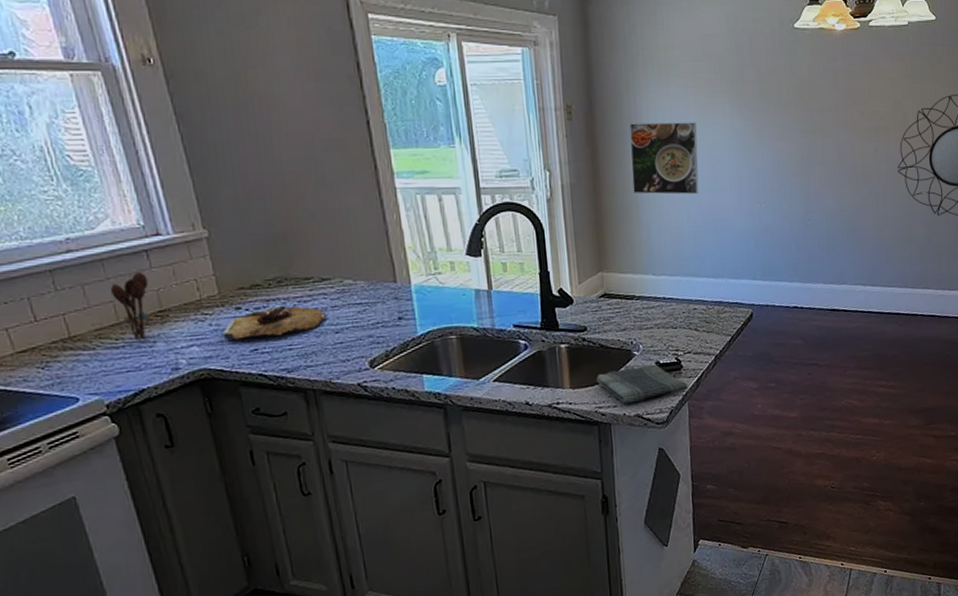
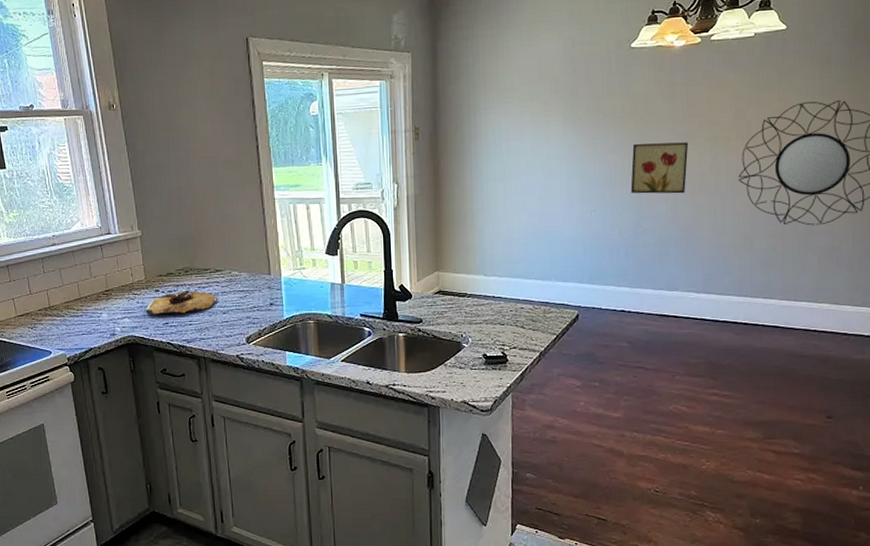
utensil holder: present [111,273,149,341] -> none [77,261,100,312]
dish towel: present [596,364,688,404] -> none [428,356,512,390]
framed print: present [629,122,699,195] -> none [468,138,531,204]
wall art: none [798,131,852,185] -> present [630,142,689,194]

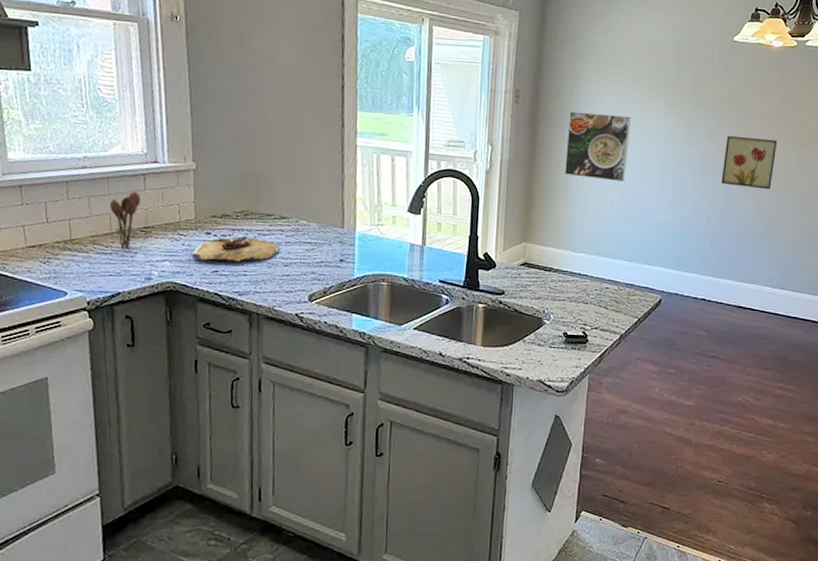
utensil holder: none [77,261,100,312] -> present [110,192,141,250]
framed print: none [468,138,531,204] -> present [565,111,631,181]

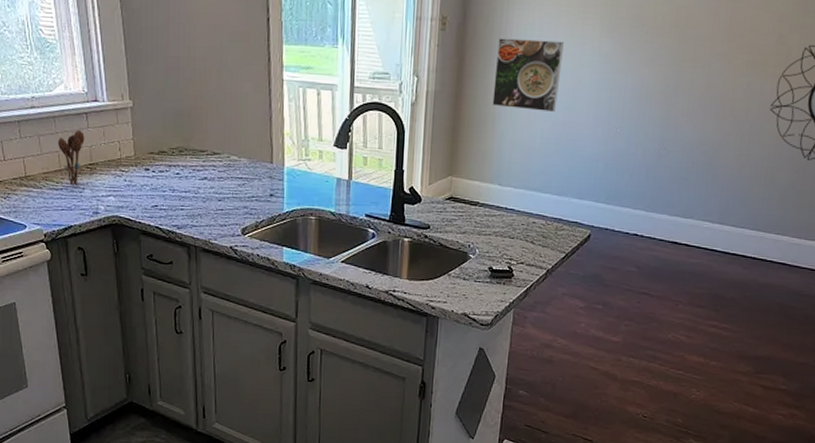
cutting board: present [191,235,281,261] -> none [133,171,214,196]
wall art: present [721,136,778,190] -> none [660,60,726,118]

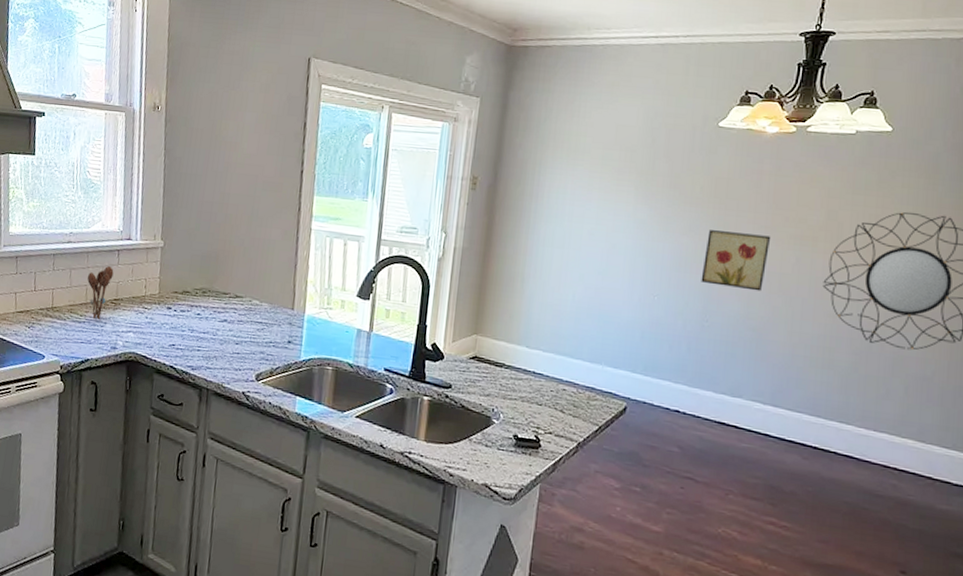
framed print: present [492,38,564,112] -> none [522,199,597,275]
wall art: none [660,60,726,118] -> present [701,230,771,292]

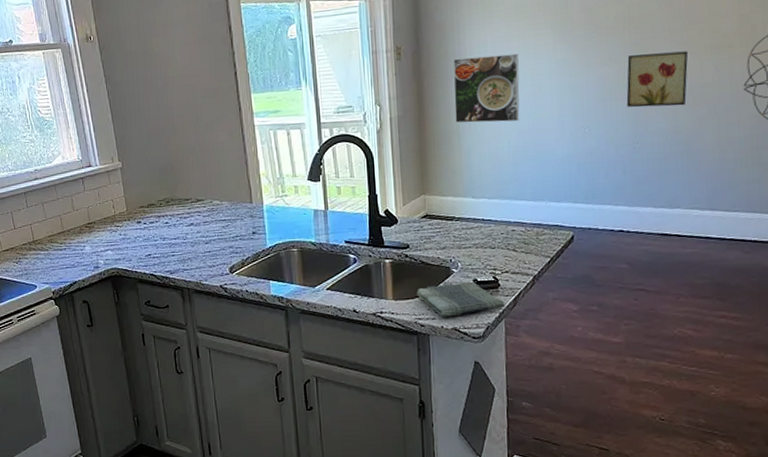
utensil holder: present [87,266,114,320] -> none [60,194,82,245]
dish towel: none [451,432,543,472] -> present [416,281,505,317]
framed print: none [522,199,597,275] -> present [453,53,520,123]

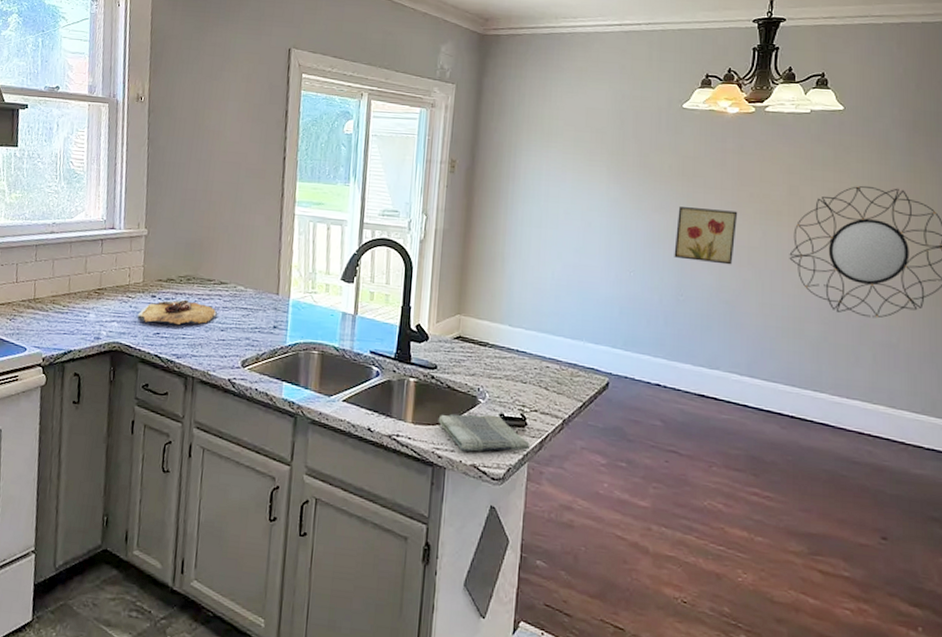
cutting board: none [128,220,200,247] -> present [137,299,218,324]
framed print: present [453,53,520,123] -> none [501,181,571,253]

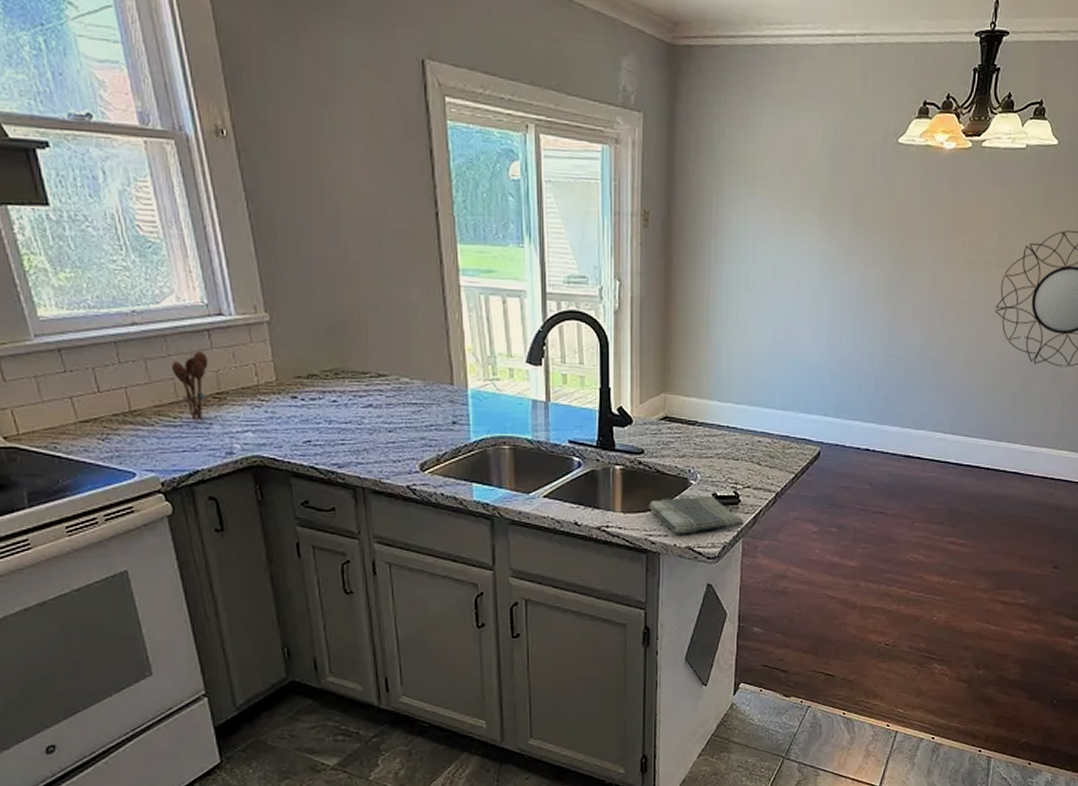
utensil holder: none [70,256,98,310] -> present [172,352,208,421]
cutting board: present [137,299,218,324] -> none [277,398,382,429]
wall art: present [674,207,738,265] -> none [885,260,950,321]

